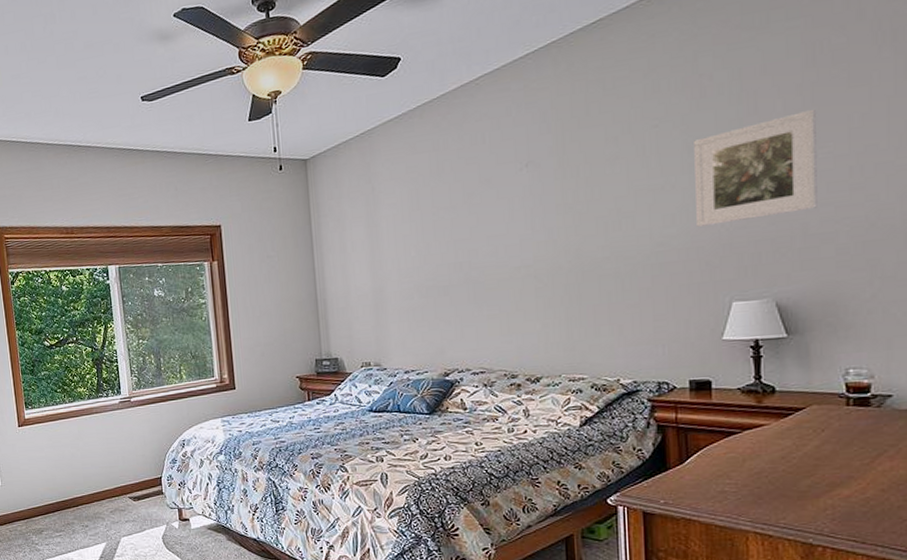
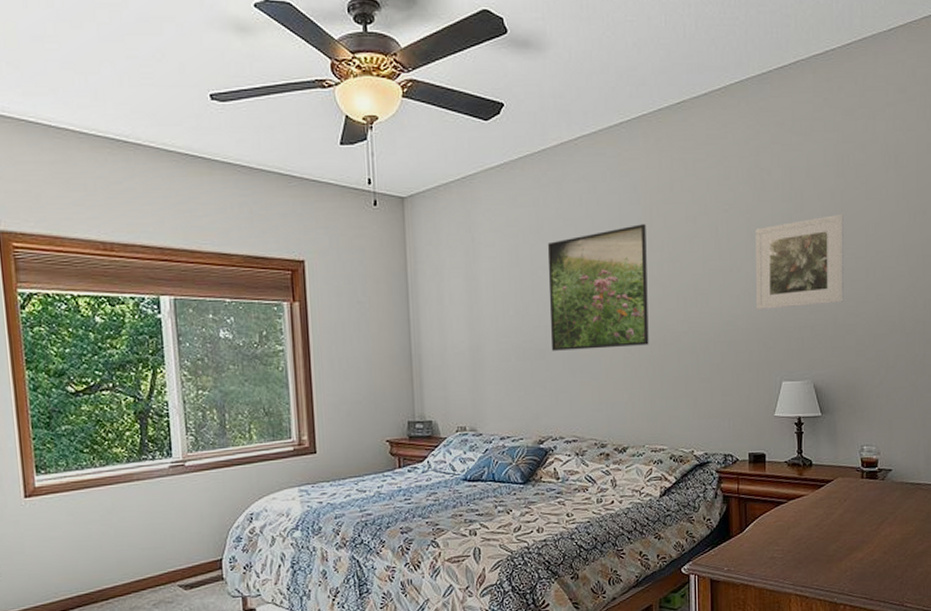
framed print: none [448,152,564,287] -> present [547,224,649,351]

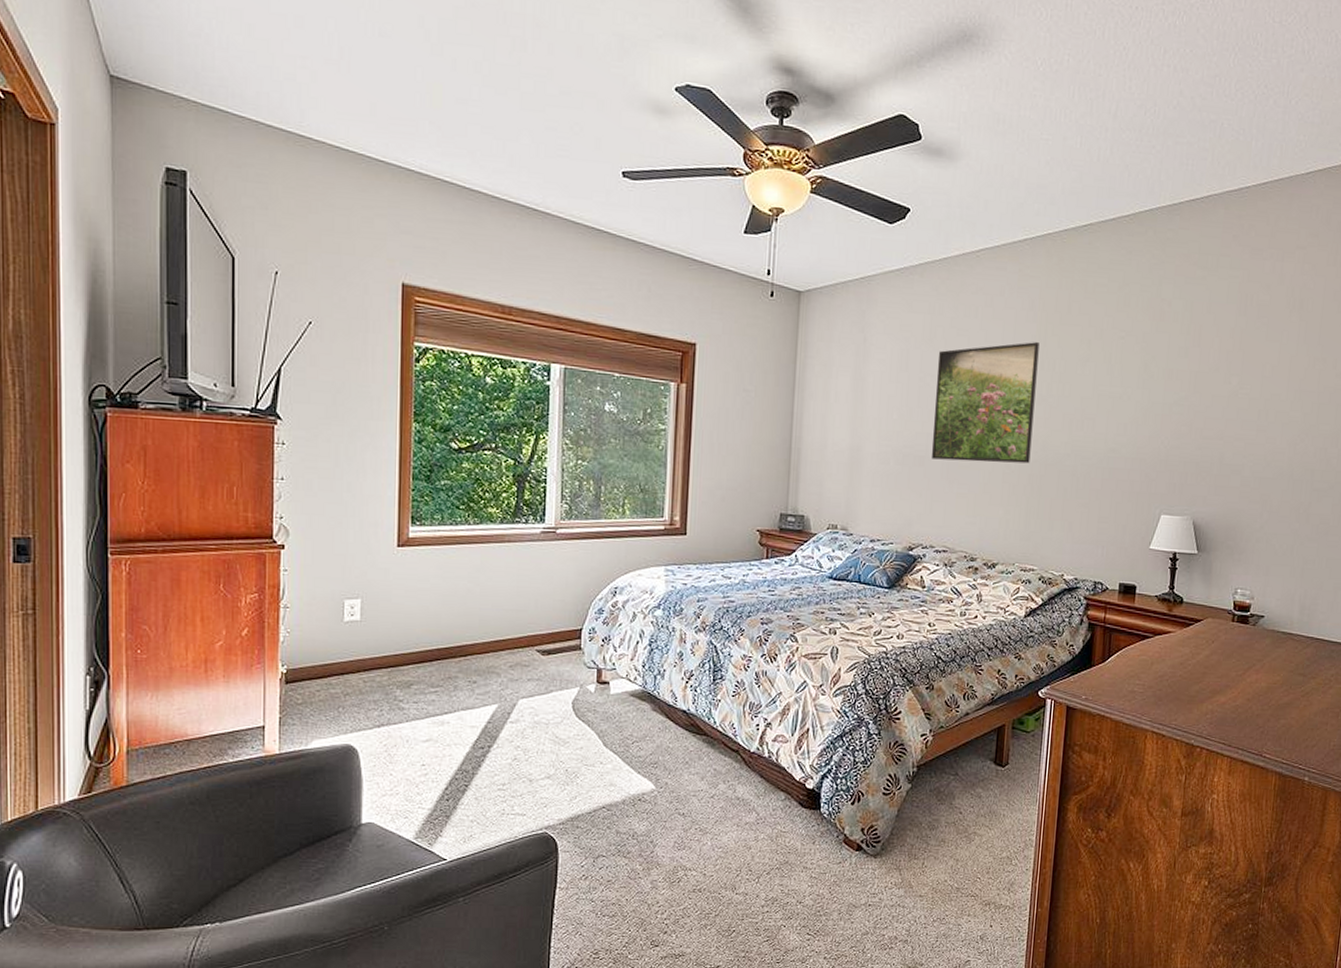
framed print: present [755,214,845,309] -> none [1142,352,1242,442]

